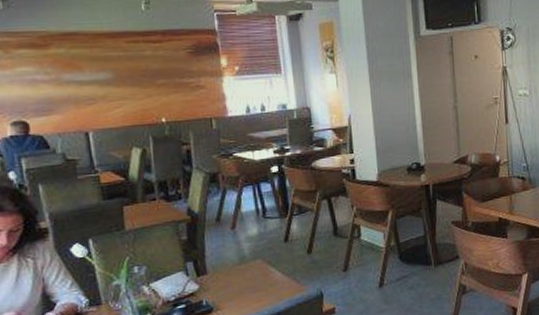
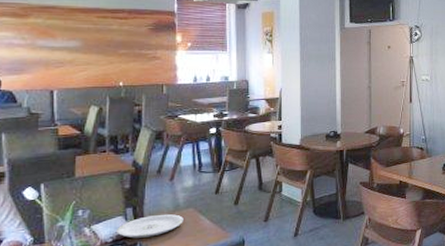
plate: none [178,267,252,296] -> present [117,214,183,238]

